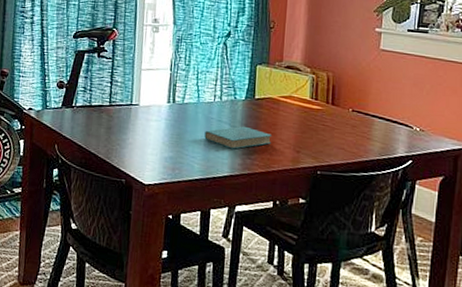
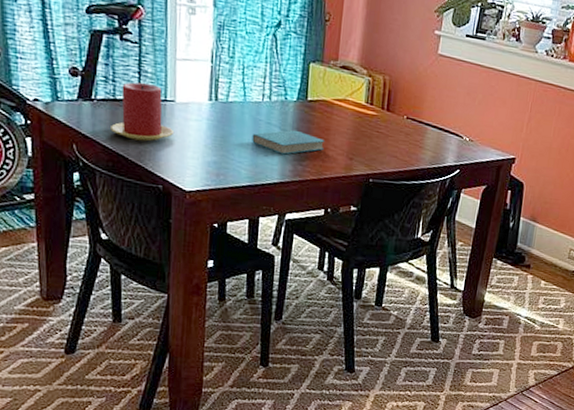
candle: none [85,90,138,141] -> present [111,82,175,142]

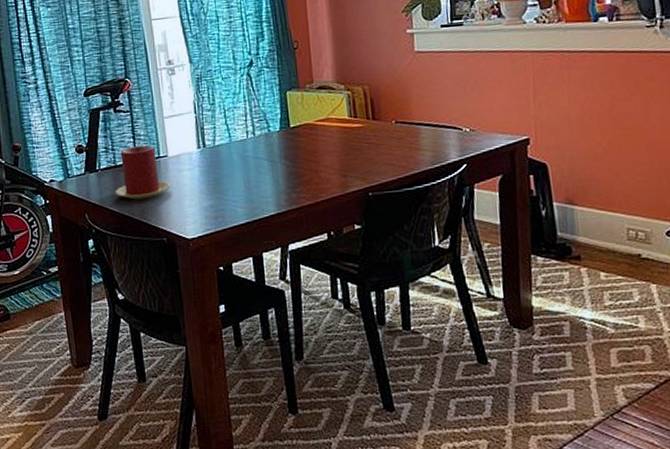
book: present [252,130,325,155] -> none [243,158,316,186]

